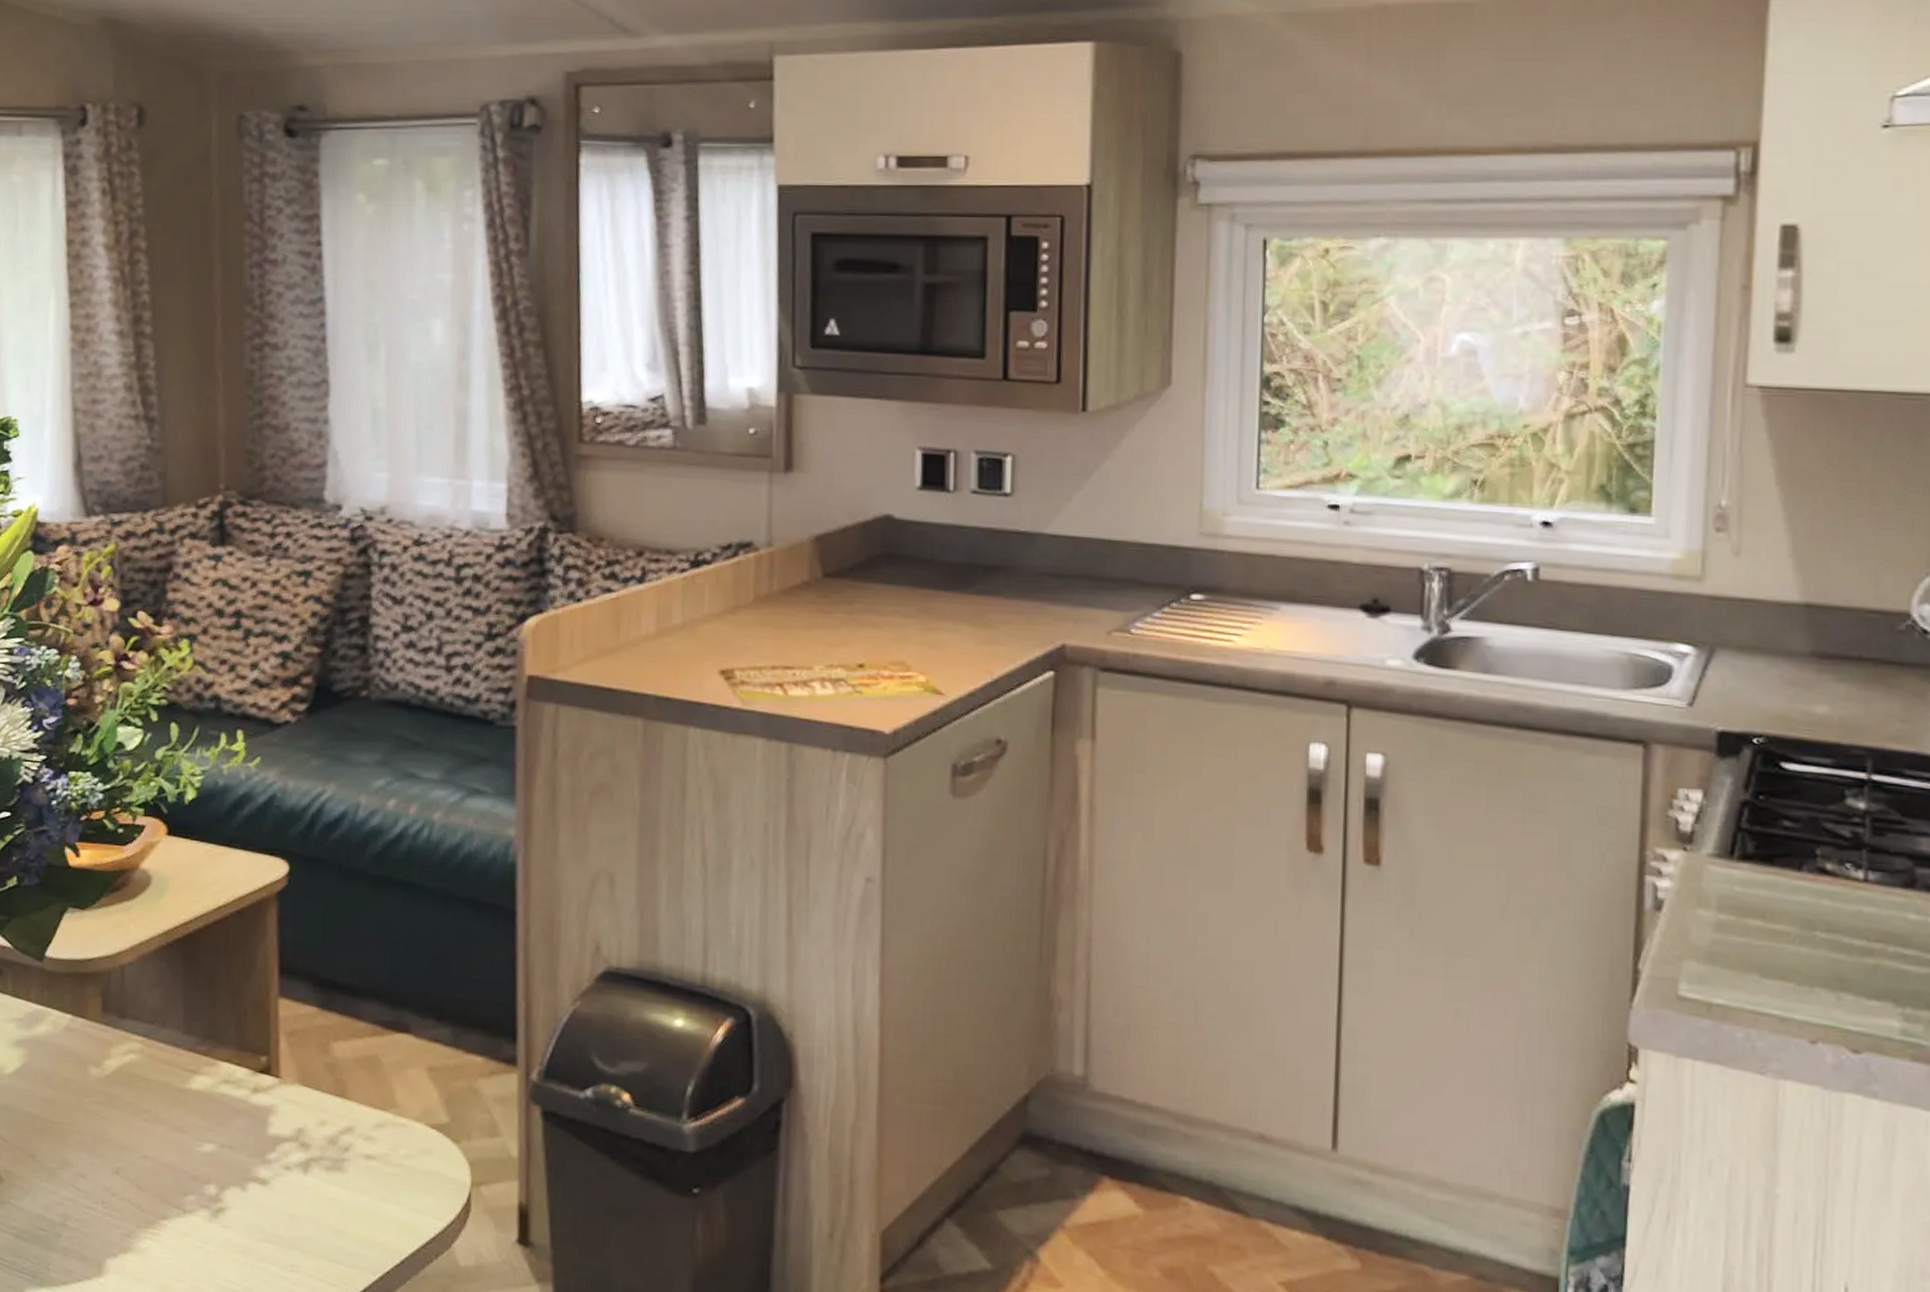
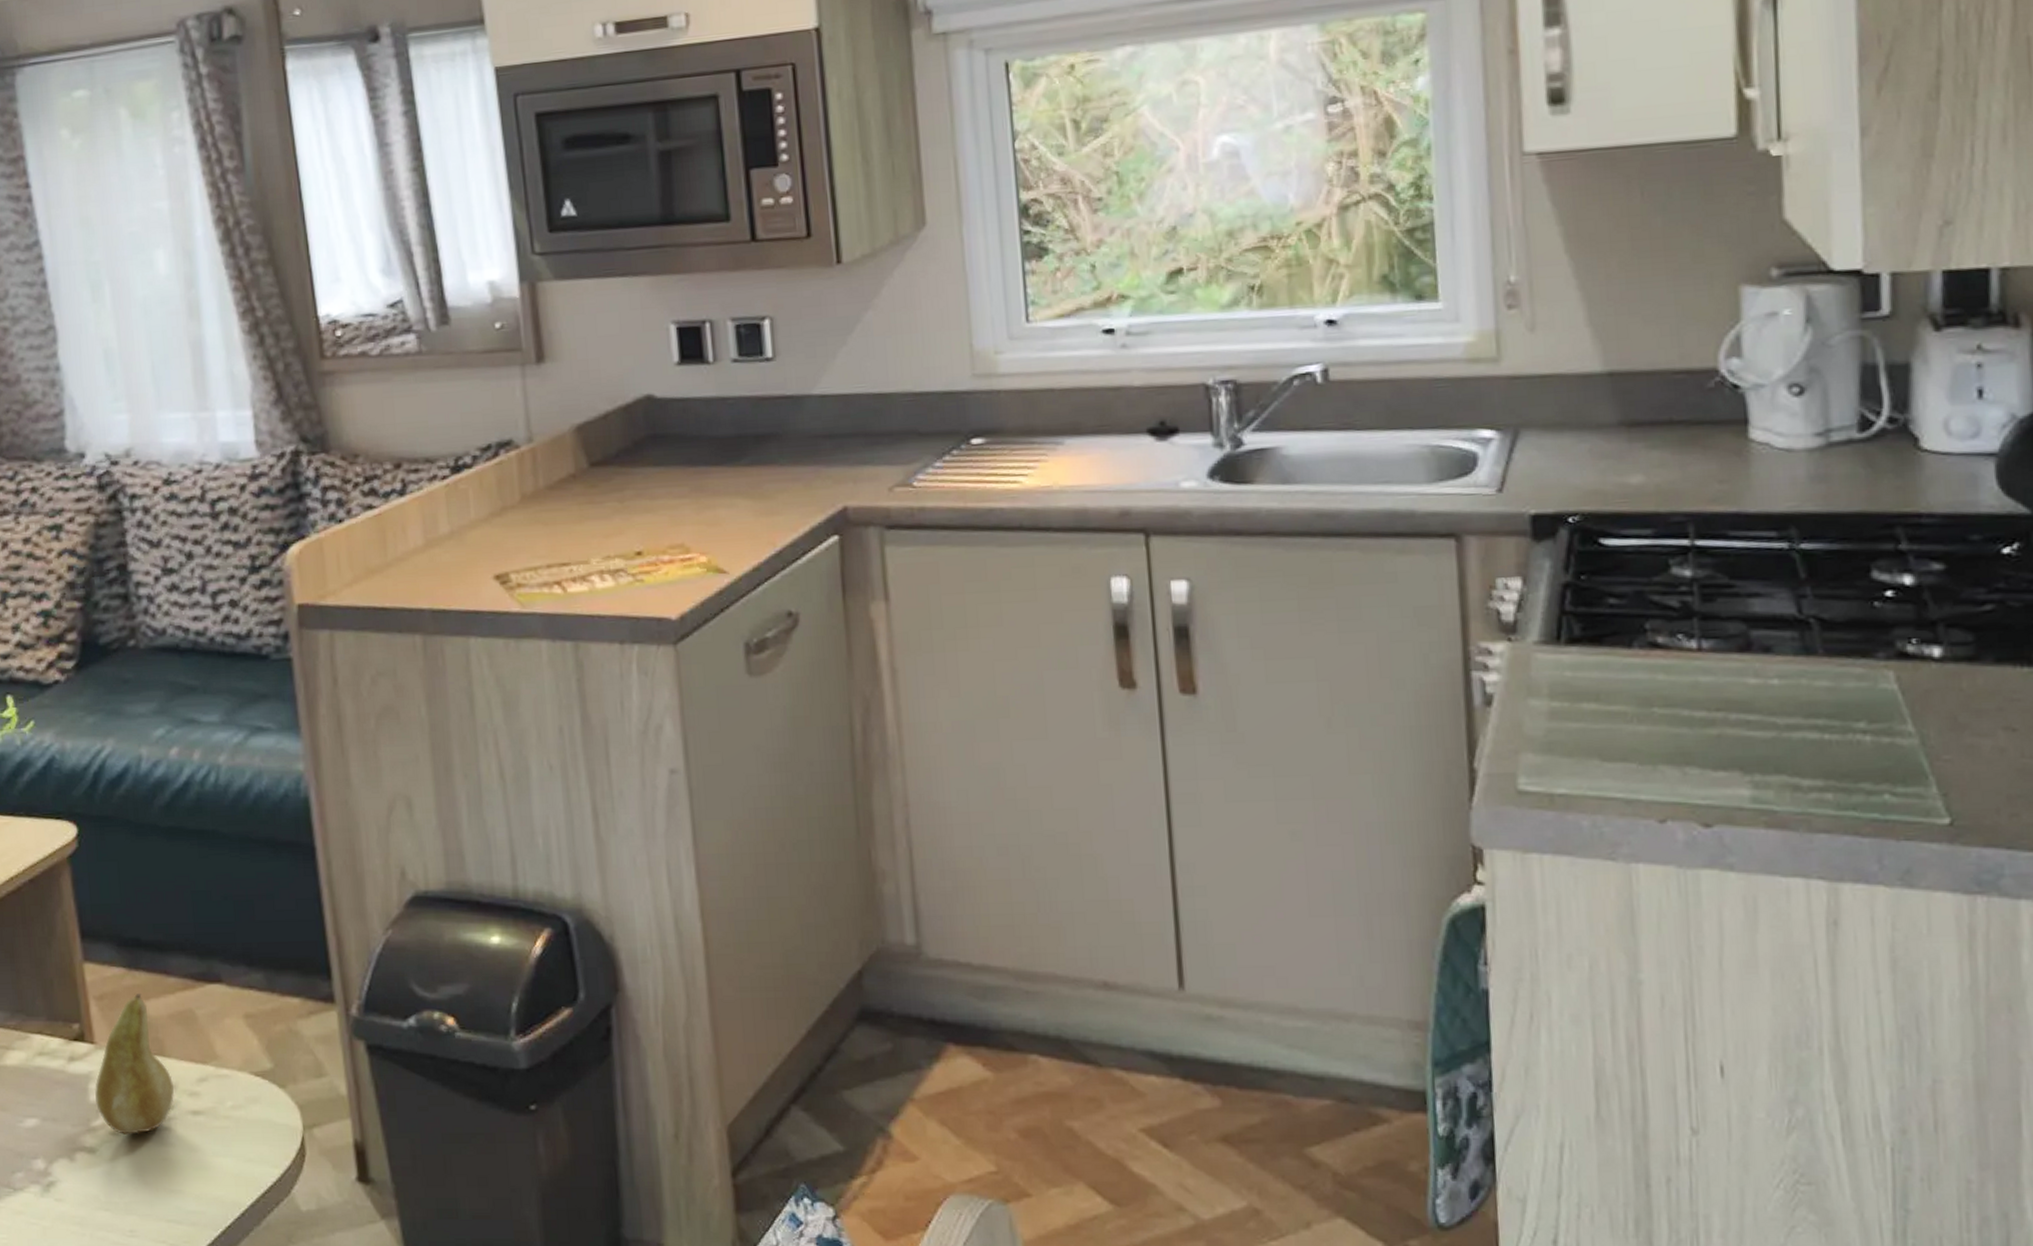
fruit: none [274,1033,351,1172] -> present [95,992,174,1134]

